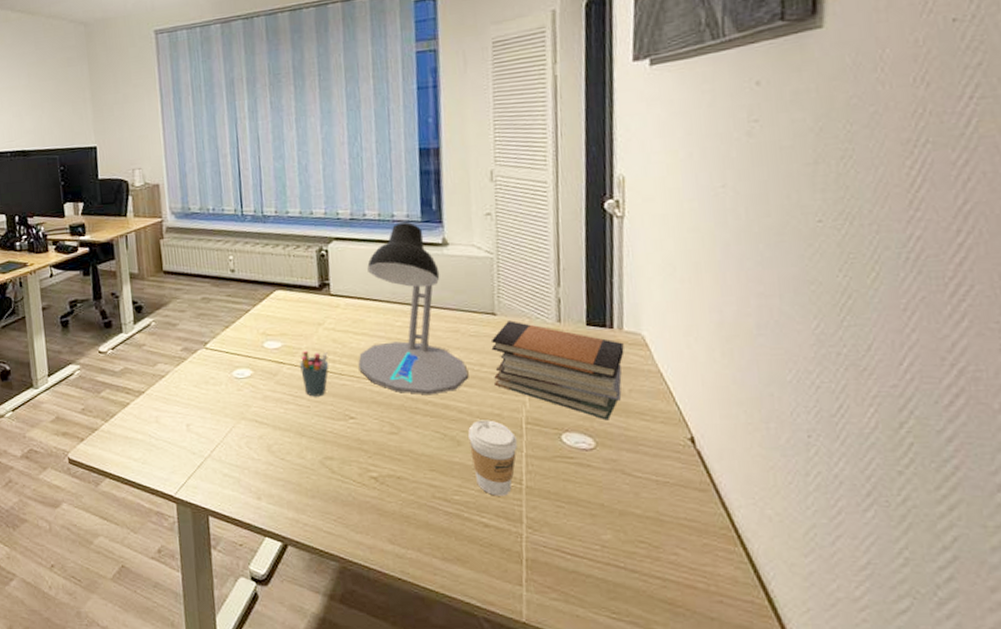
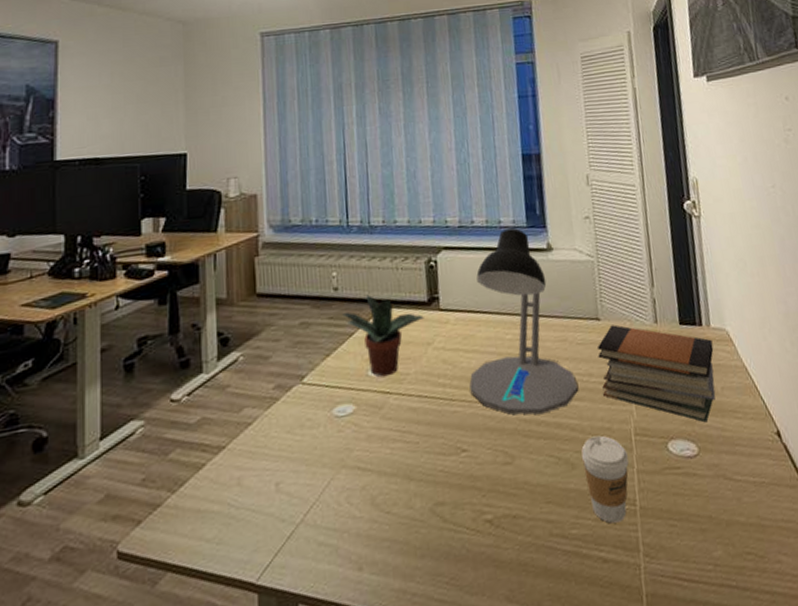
potted plant: none [239,277,315,349] -> present [342,294,424,377]
pen holder: present [300,351,329,397] -> none [408,375,439,430]

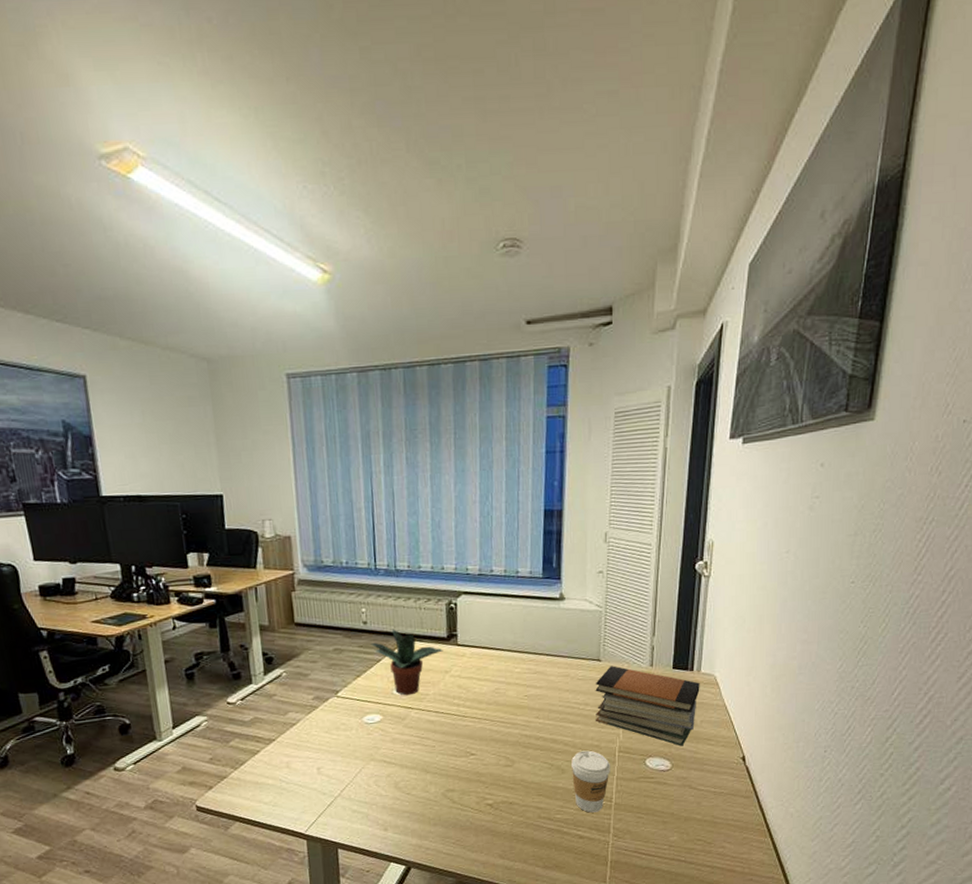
desk lamp: present [469,227,578,415] -> none [480,577,574,732]

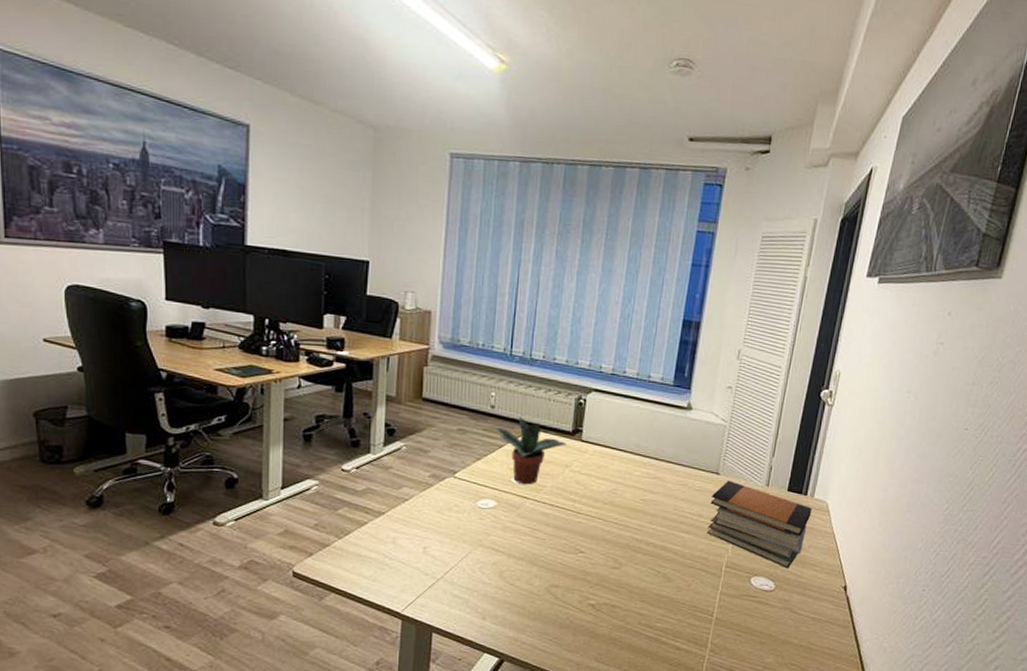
coffee cup: present [571,750,610,813] -> none [677,561,716,625]

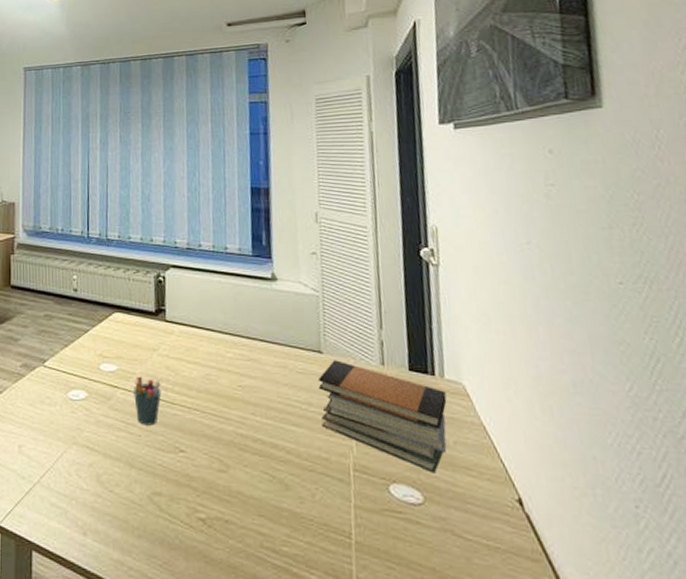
potted plant: present [495,416,567,485] -> none [80,298,151,373]
pen holder: none [542,489,570,531] -> present [134,376,162,426]

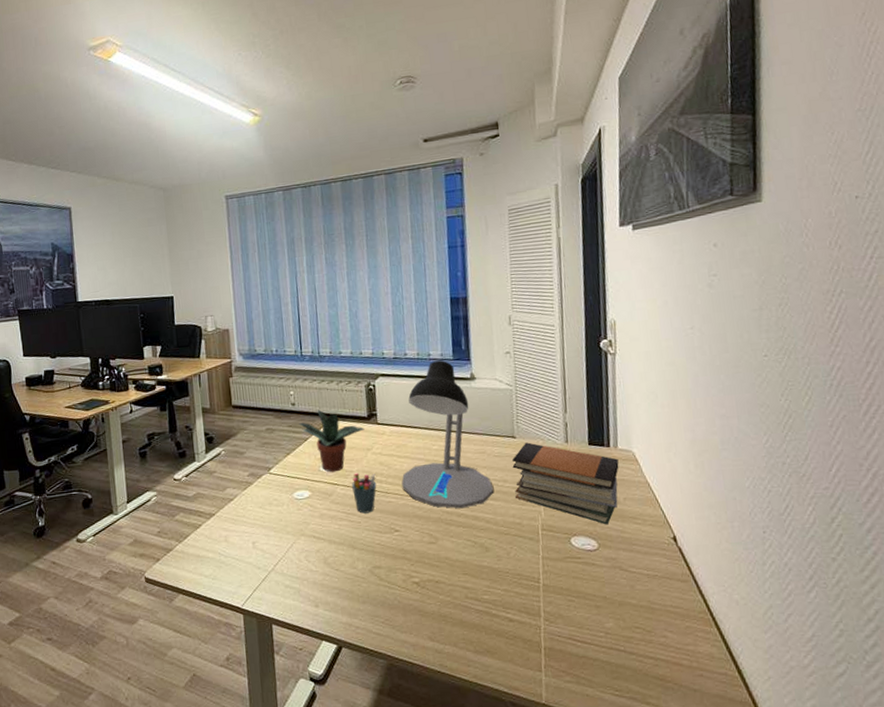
potted plant: none [80,298,151,373] -> present [299,409,365,473]
desk lamp: none [190,254,296,433] -> present [401,359,493,509]

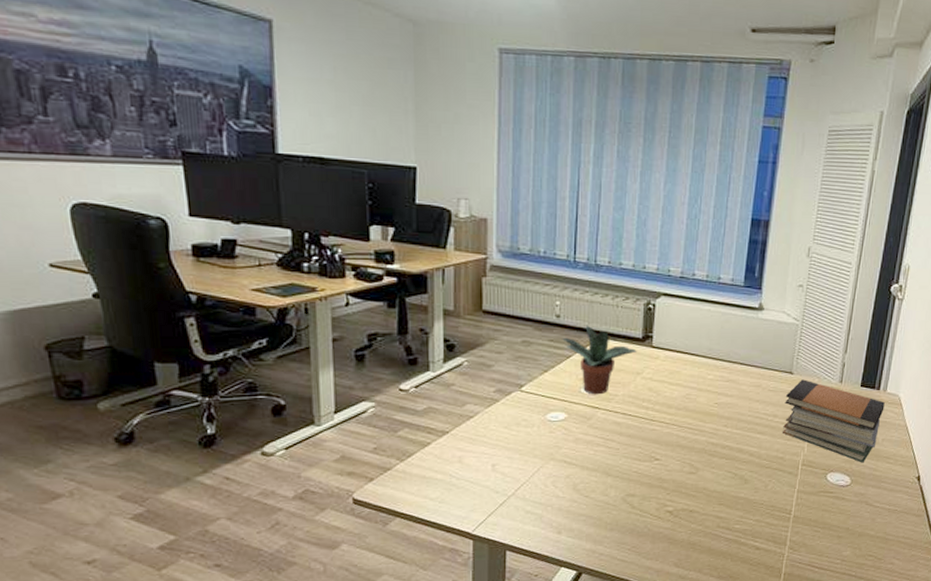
pen holder: present [352,473,377,514] -> none [615,397,643,440]
desk lamp: present [401,359,493,509] -> none [669,284,762,441]

